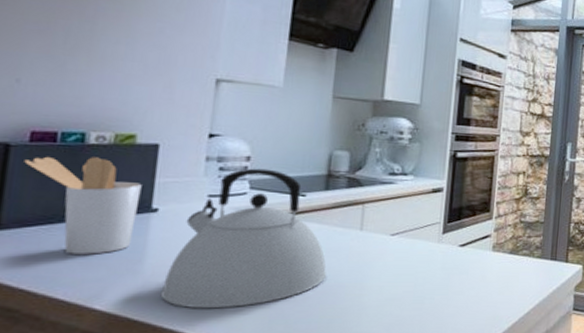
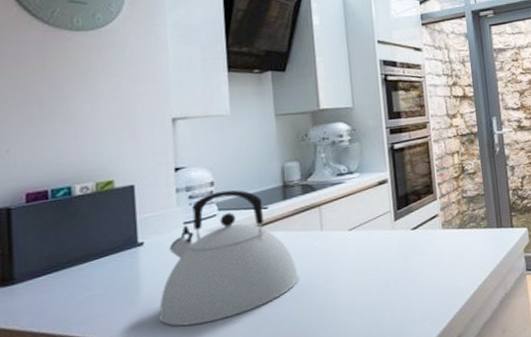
utensil holder: present [24,156,142,255] -> none [25,206,127,296]

